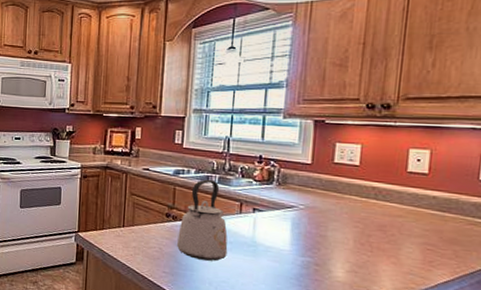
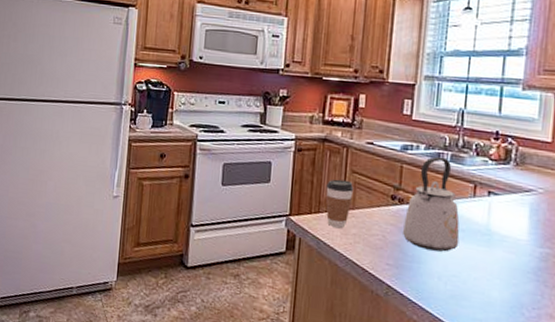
coffee cup: none [108,200,133,243] -> present [325,179,354,229]

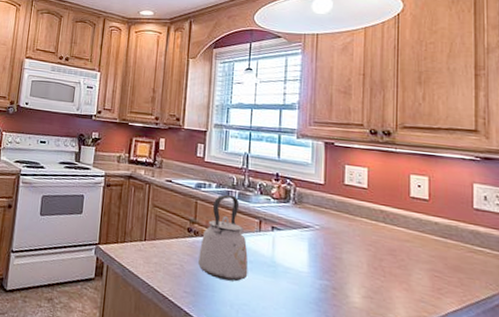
coffee cup: present [325,179,354,229] -> none [130,212,155,258]

